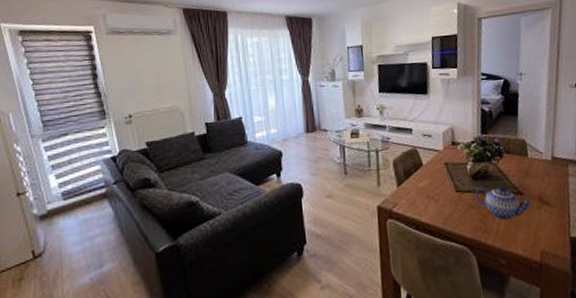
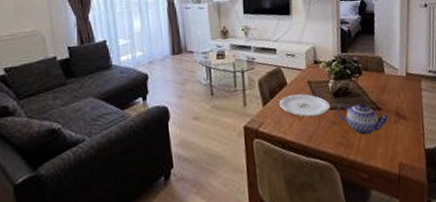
plate: none [414,175,468,199] -> present [279,94,330,117]

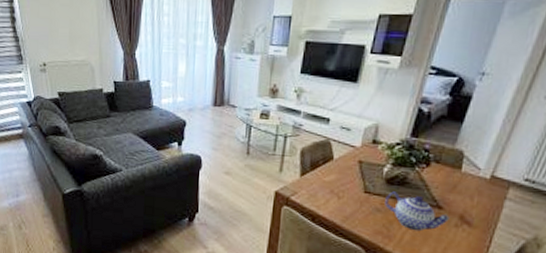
plate: present [279,94,330,117] -> none [319,170,379,199]

